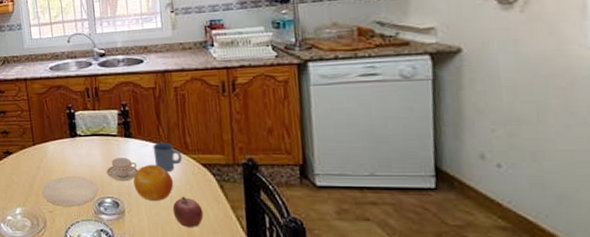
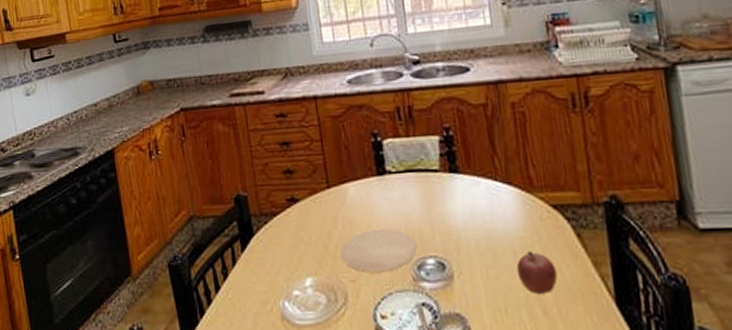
teacup: present [106,158,138,182] -> none [426,201,469,234]
fruit: present [133,164,174,201] -> none [463,208,517,259]
mug: present [153,142,183,171] -> none [487,177,527,217]

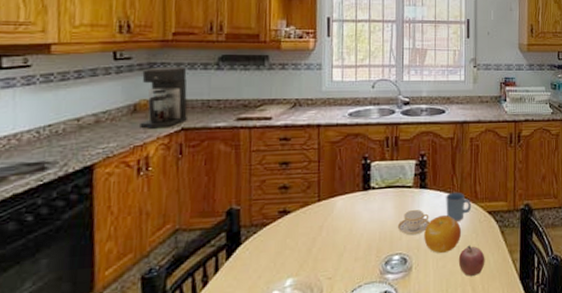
coffee maker: none [139,43,184,112] -> present [139,67,188,129]
plate: present [341,228,418,273] -> none [322,233,387,271]
teacup: none [426,201,469,234] -> present [397,210,429,236]
fruit: none [463,208,517,259] -> present [424,214,462,253]
mug: none [487,177,527,217] -> present [446,192,472,221]

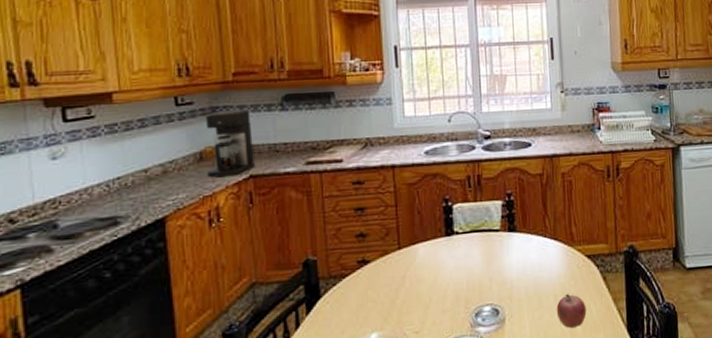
teacup: present [397,210,429,236] -> none [486,255,521,284]
fruit: present [424,214,462,253] -> none [516,260,559,303]
mug: present [446,192,472,221] -> none [538,234,568,267]

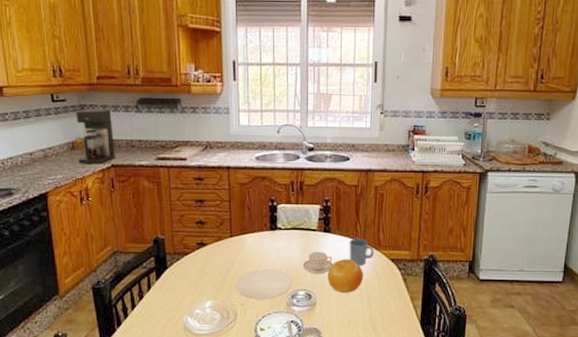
plate: none [407,282,477,324] -> present [236,268,293,299]
teacup: none [486,255,521,284] -> present [302,252,333,275]
fruit: none [516,260,559,303] -> present [328,258,364,293]
mug: none [538,234,568,267] -> present [349,238,375,266]
fruit: present [556,293,587,328] -> none [360,288,387,316]

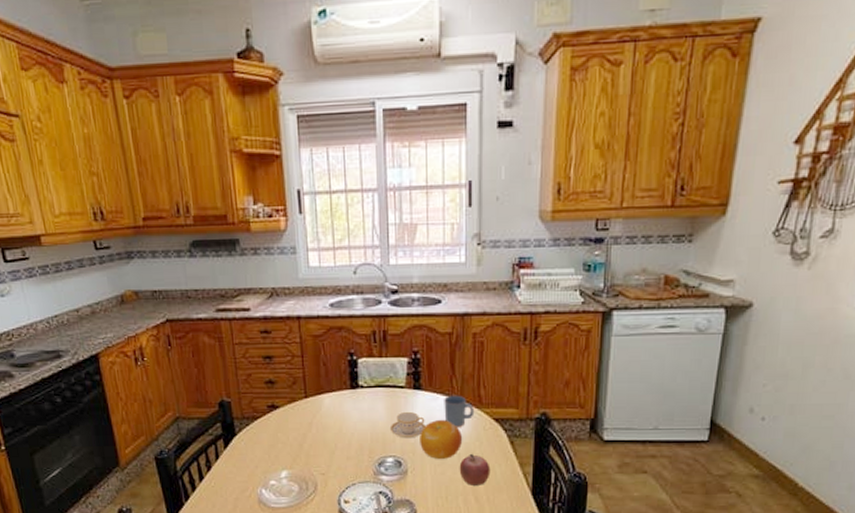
coffee maker: present [76,109,115,165] -> none [122,255,170,320]
plate: present [236,268,293,299] -> none [314,432,380,468]
fruit: none [360,288,387,316] -> present [459,453,491,485]

